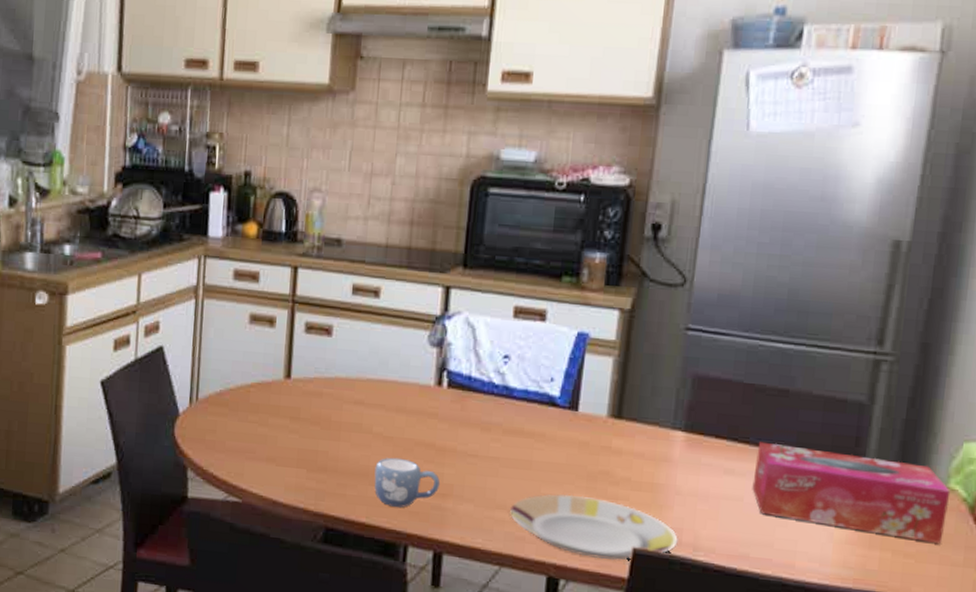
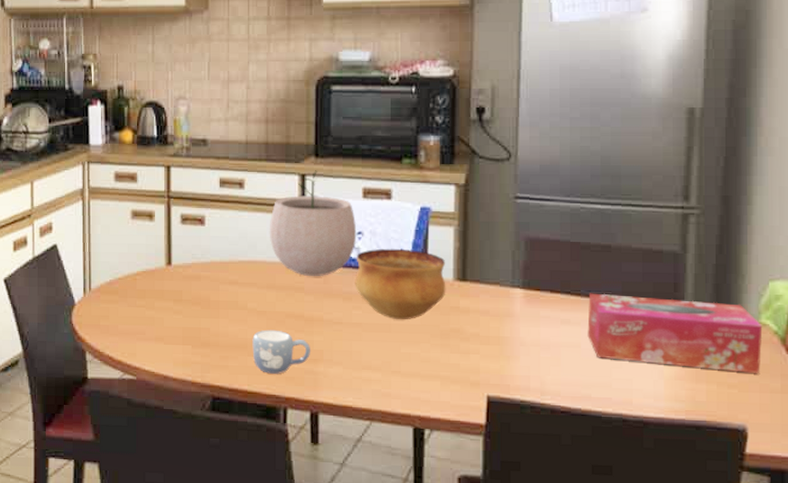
plant pot: none [403,282,504,402] -> present [269,170,357,276]
bowl: none [495,375,600,458] -> present [355,248,446,320]
plate: present [510,494,678,561] -> none [375,352,526,409]

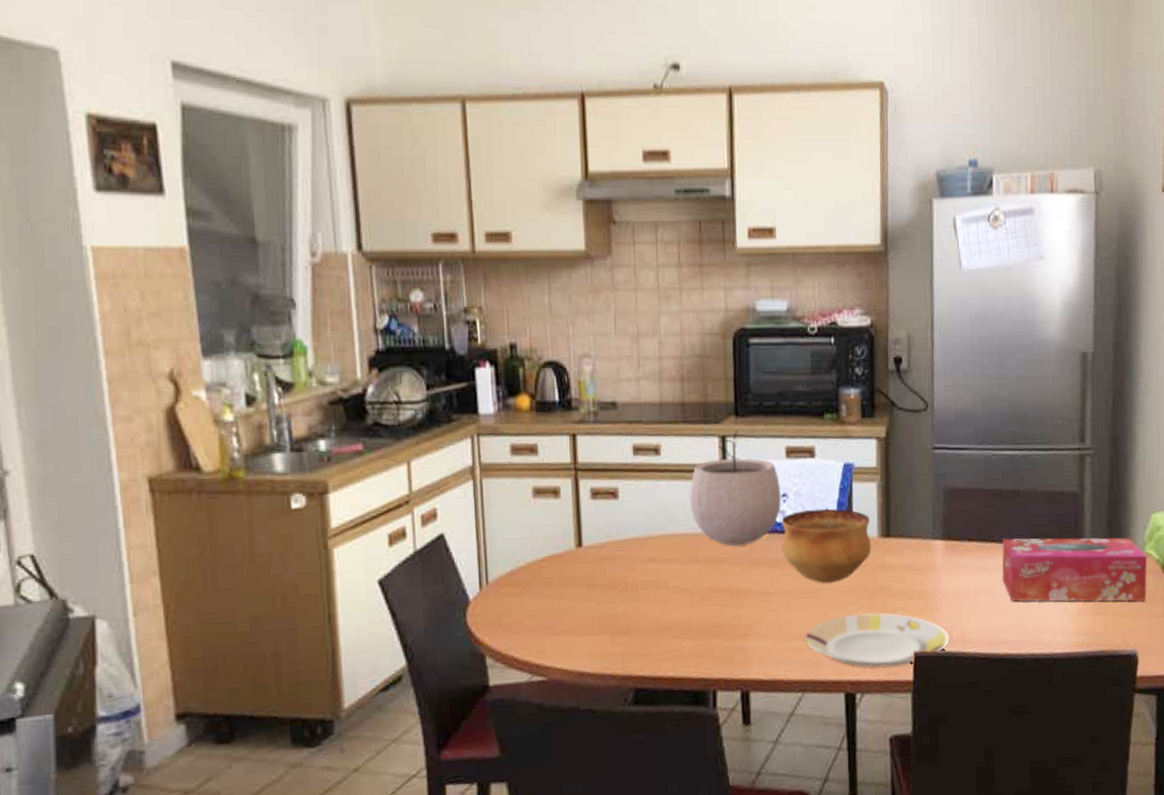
mug: present [252,329,311,374] -> none [676,607,740,656]
plate: none [375,352,526,409] -> present [805,613,950,668]

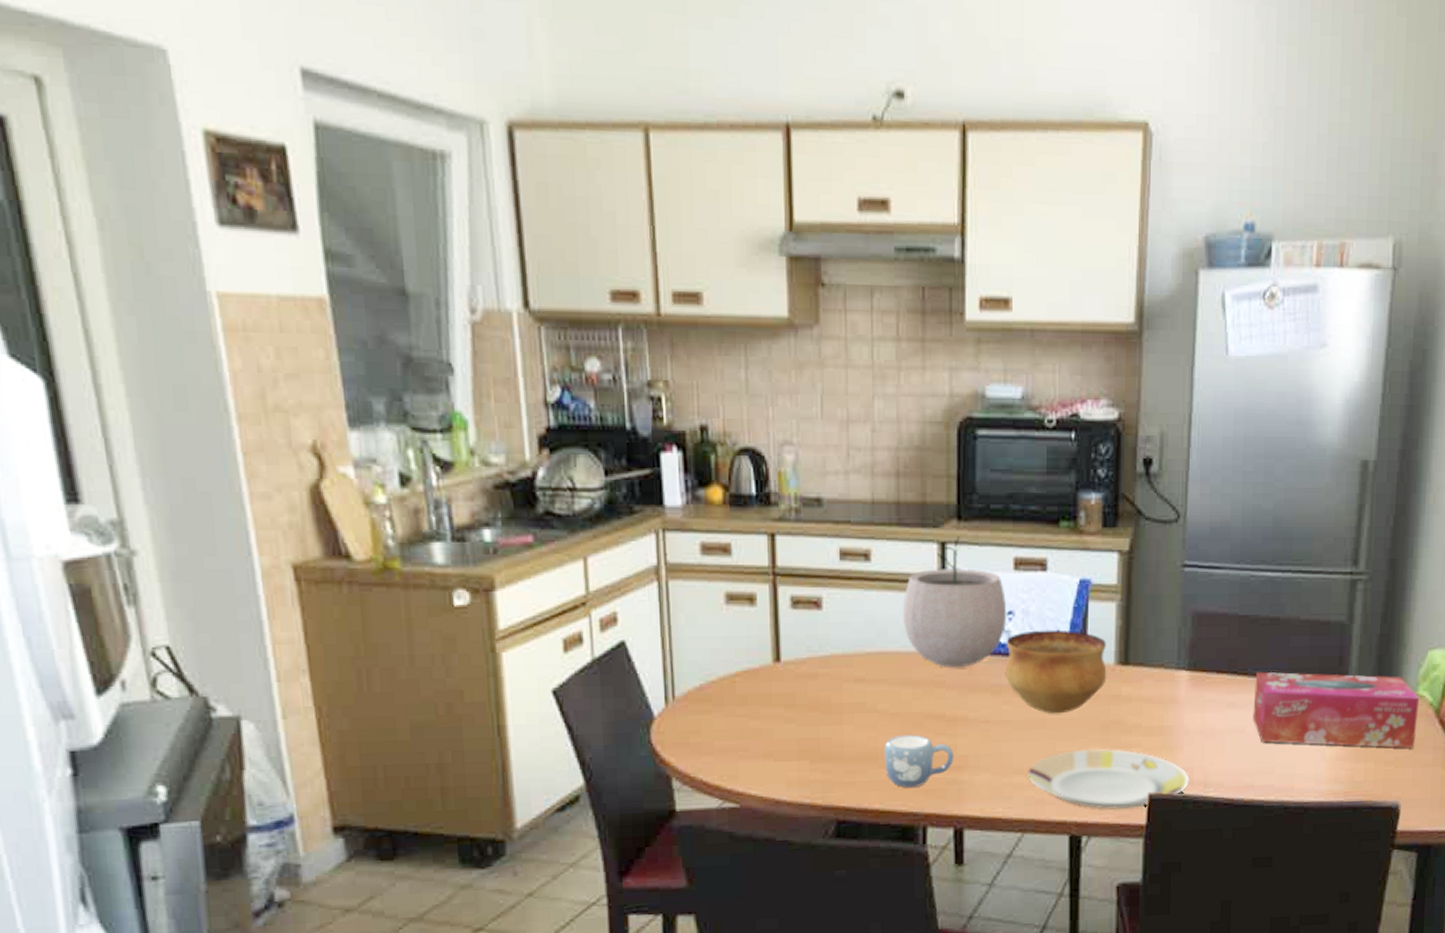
mug: none [676,607,740,656] -> present [884,734,955,788]

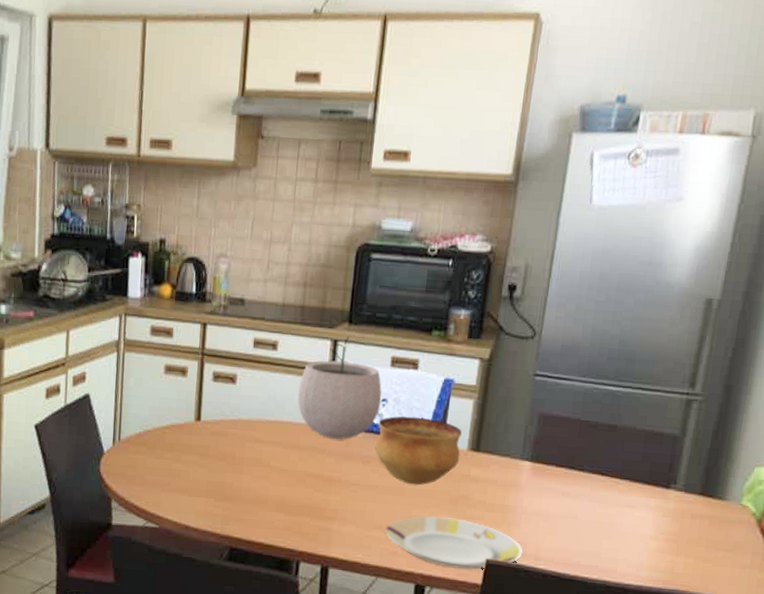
mug: present [884,734,955,788] -> none [271,487,328,530]
tissue box: present [1252,671,1420,749] -> none [584,469,743,551]

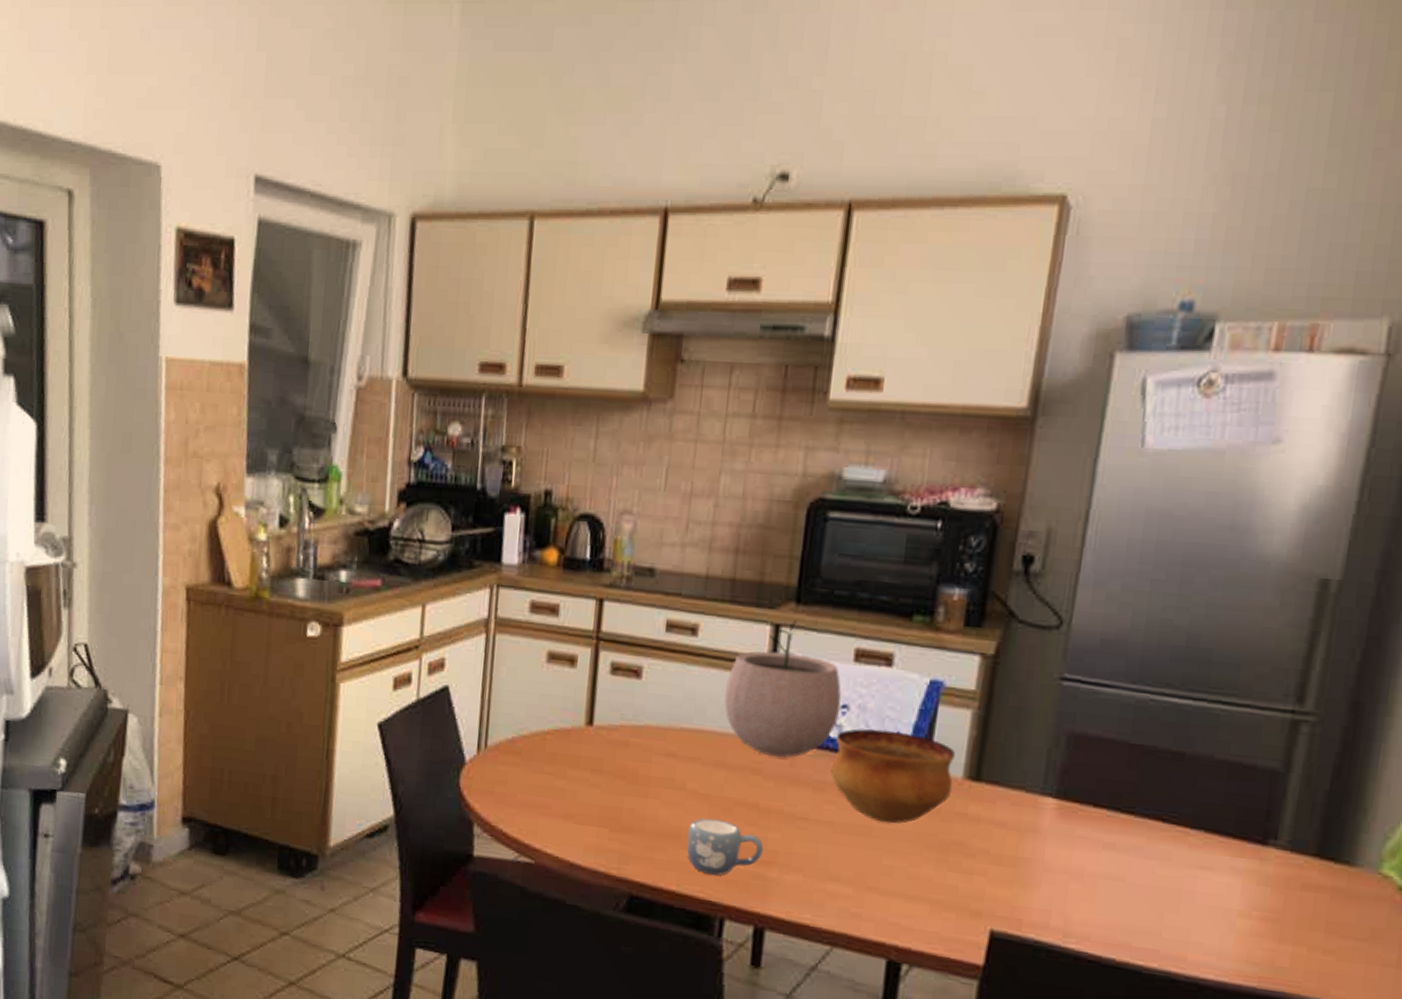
mug: none [271,487,328,530] -> present [686,818,764,876]
plate: present [385,515,523,570] -> none [845,866,1045,946]

